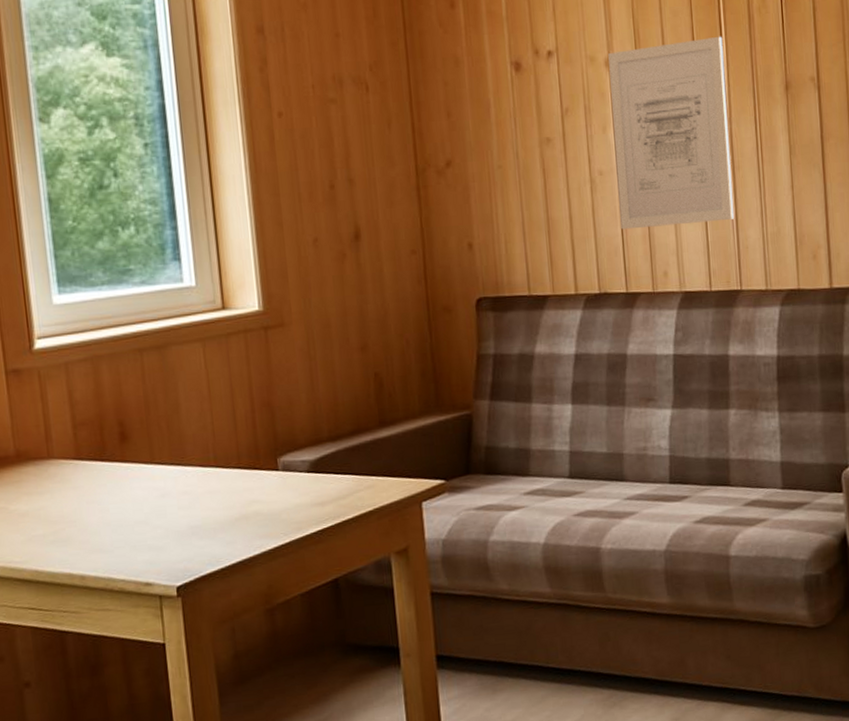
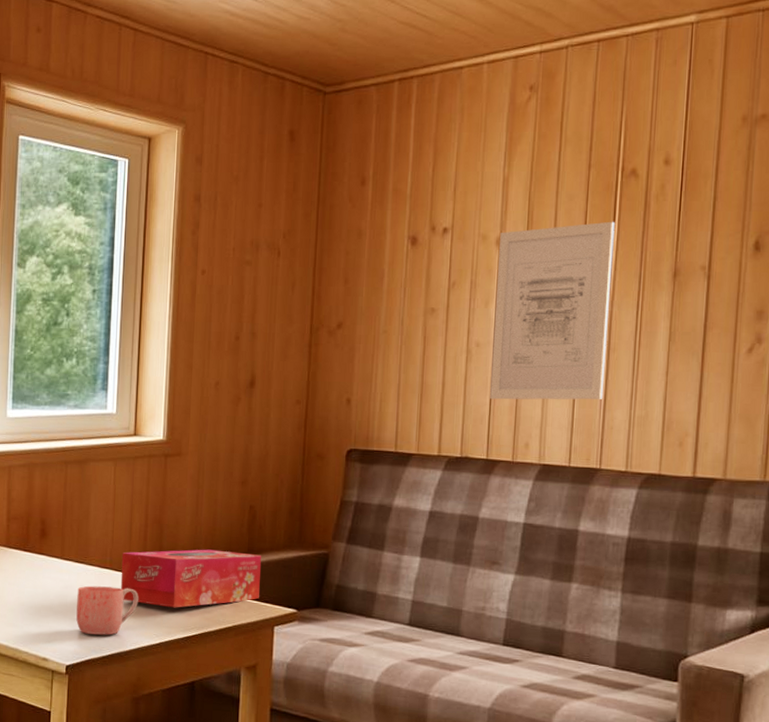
mug: none [178,485,257,546] -> present [76,585,139,635]
tissue box: none [227,425,400,501] -> present [120,549,262,608]

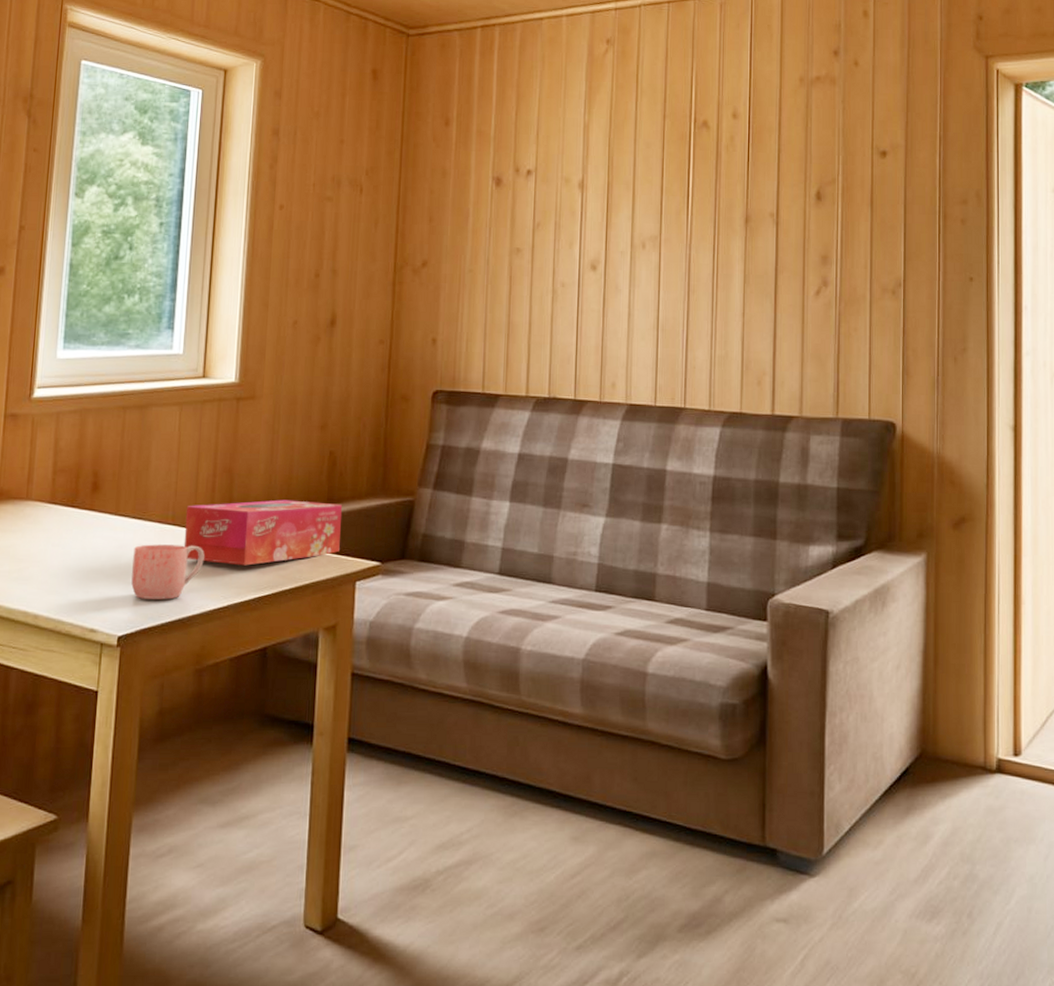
wall art: present [490,221,615,400] -> none [576,169,690,340]

